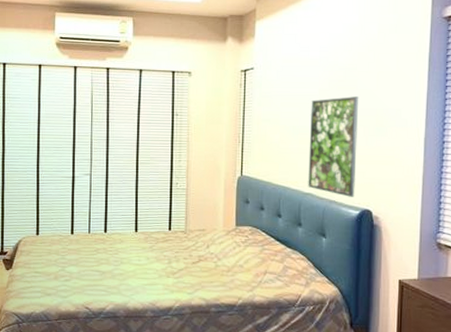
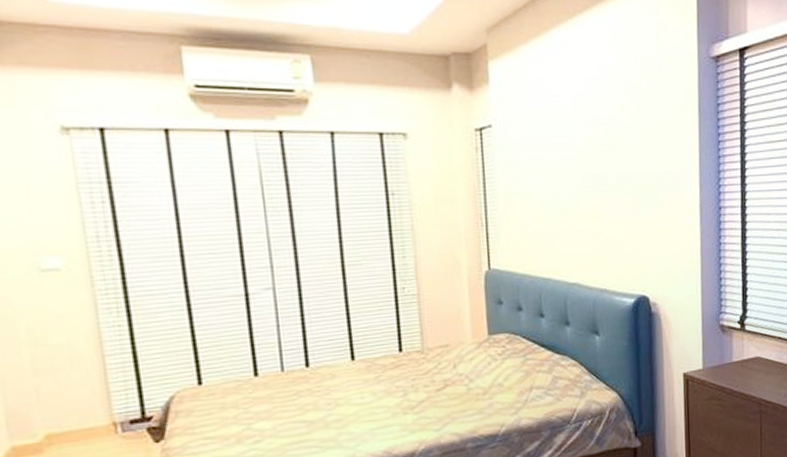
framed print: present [308,96,359,197] -> none [568,158,629,283]

